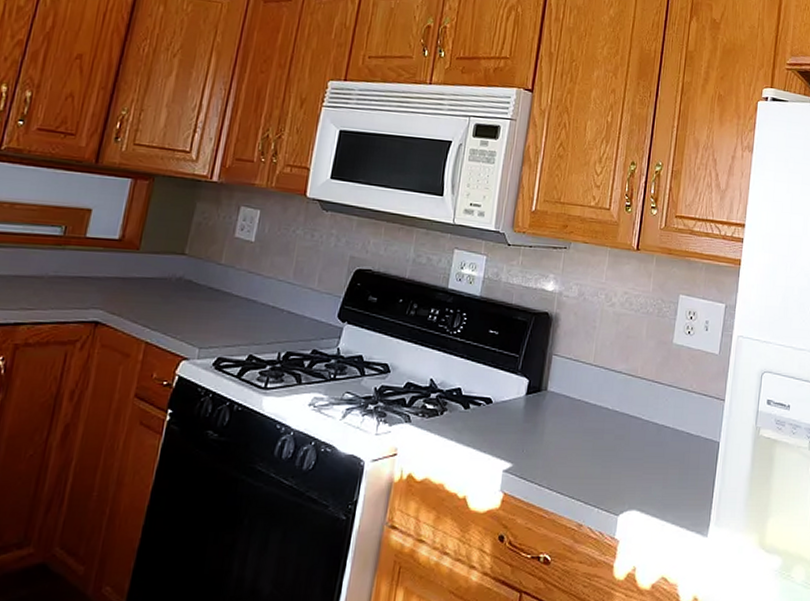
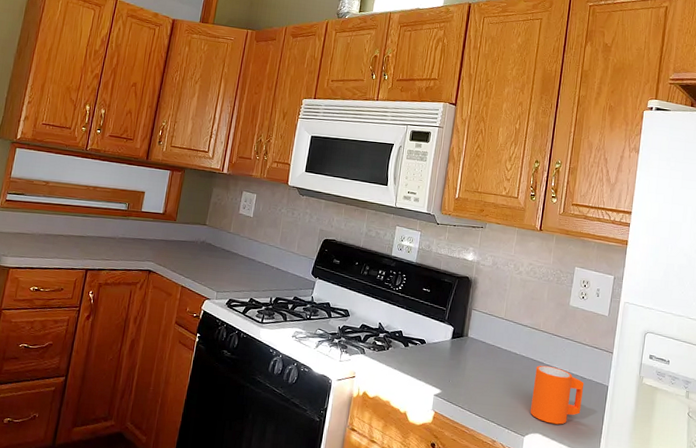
mug: none [625,421,691,496] -> present [530,365,584,425]

